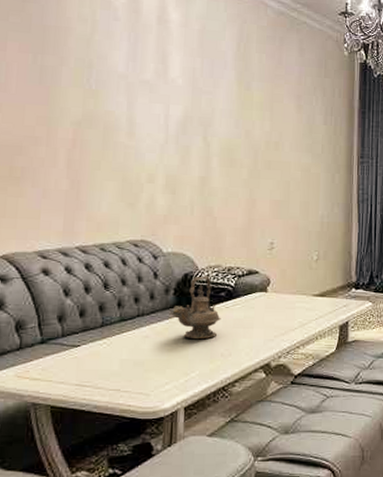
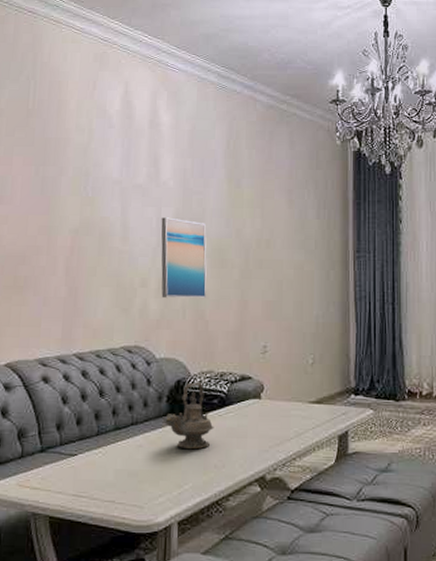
wall art: none [169,114,216,195] -> present [161,217,207,299]

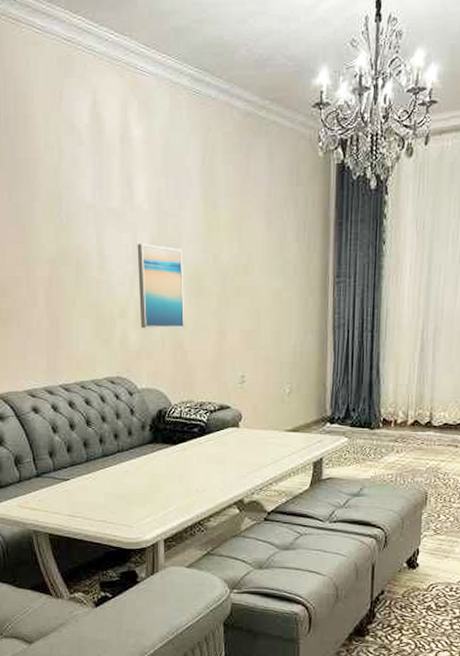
teapot: present [163,382,214,450] -> none [147,411,195,475]

